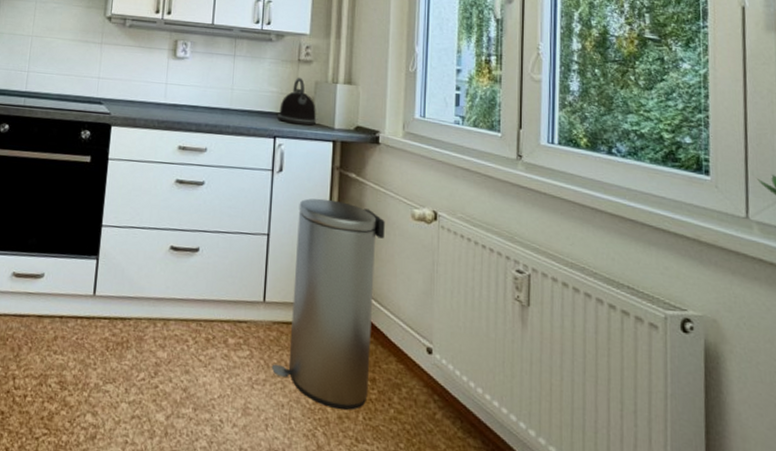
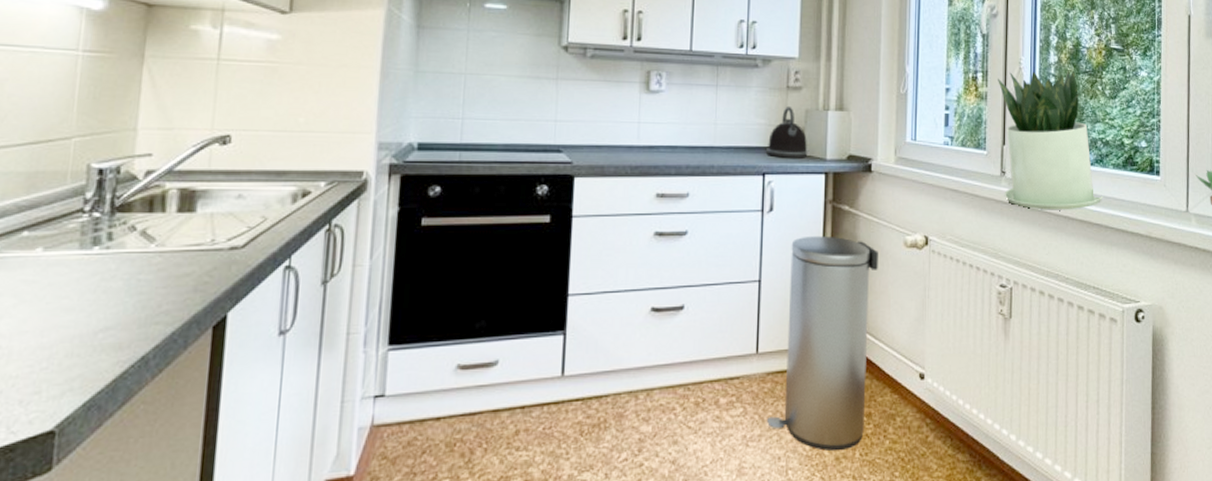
planter: none [513,56,639,202] -> present [998,69,1103,210]

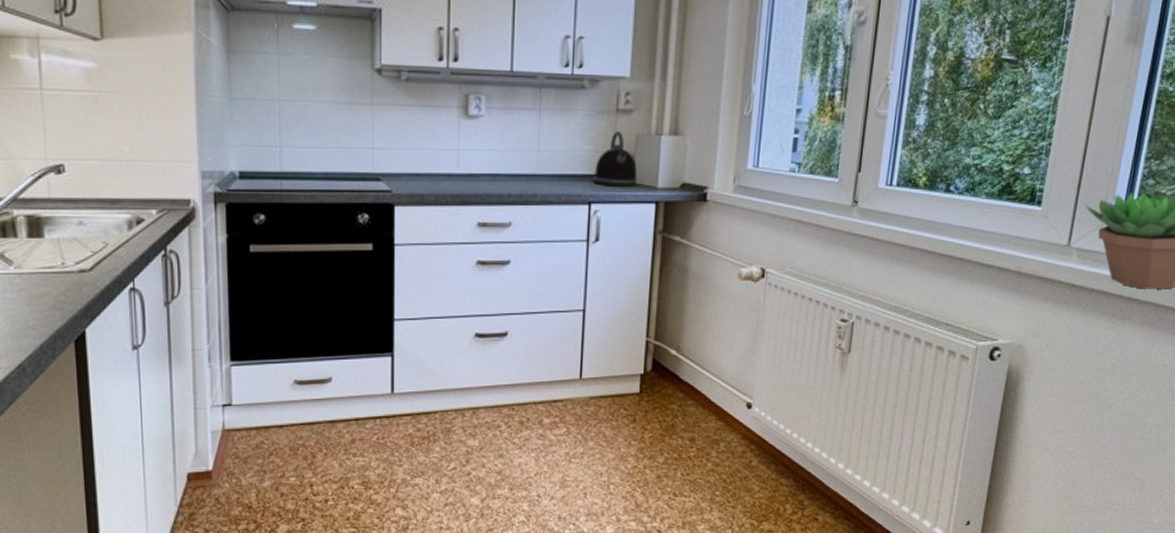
pedal bin: present [767,235,878,451] -> none [590,266,710,469]
planter: present [998,69,1103,210] -> none [854,84,970,243]

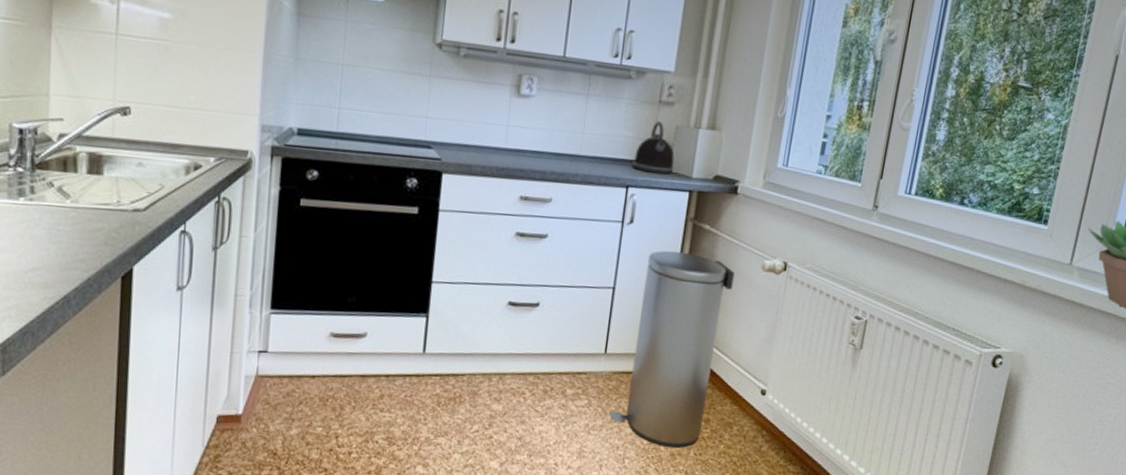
pedal bin: none [590,266,710,469] -> present [609,250,735,448]

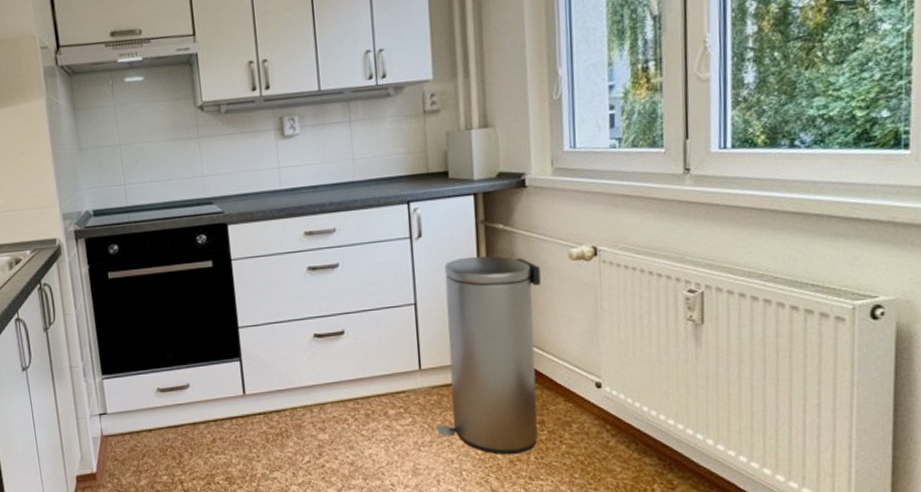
kettle: present [632,120,675,175] -> none [408,130,453,185]

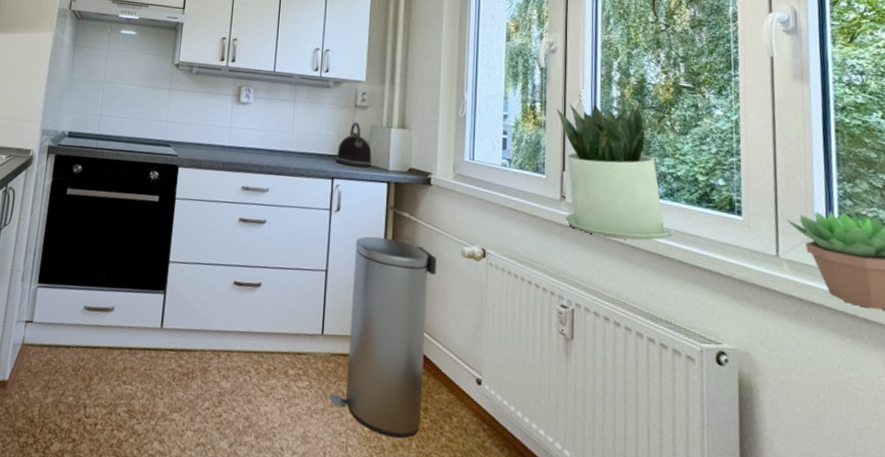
kettle: none [408,130,453,185] -> present [335,121,372,168]
planter: none [676,37,825,206] -> present [557,103,675,241]

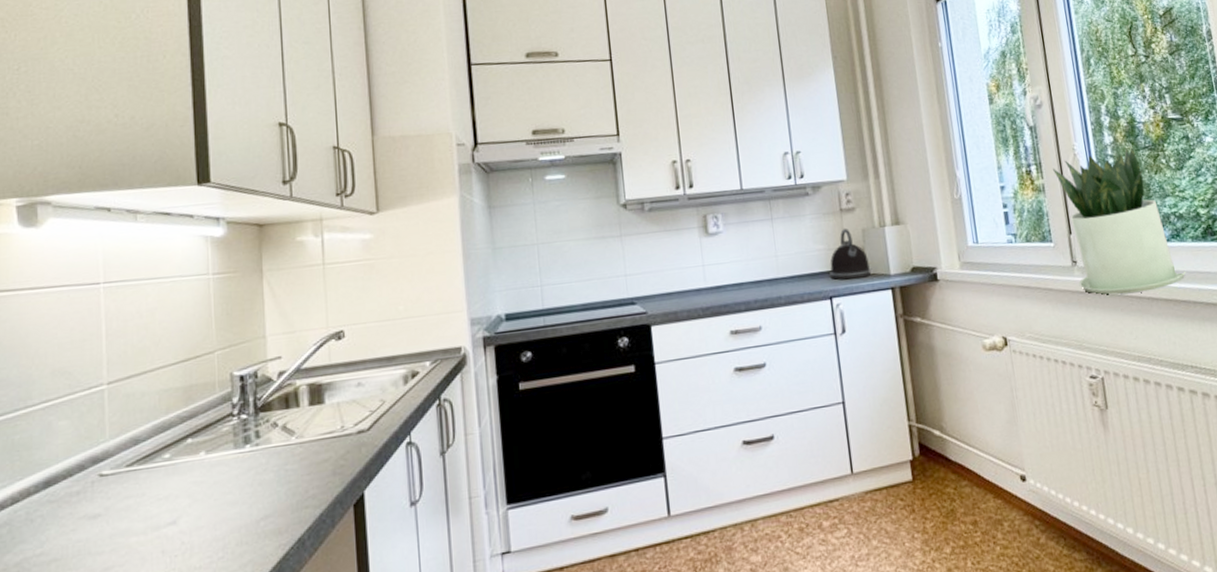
pedal bin: present [330,236,437,438] -> none [869,349,973,563]

